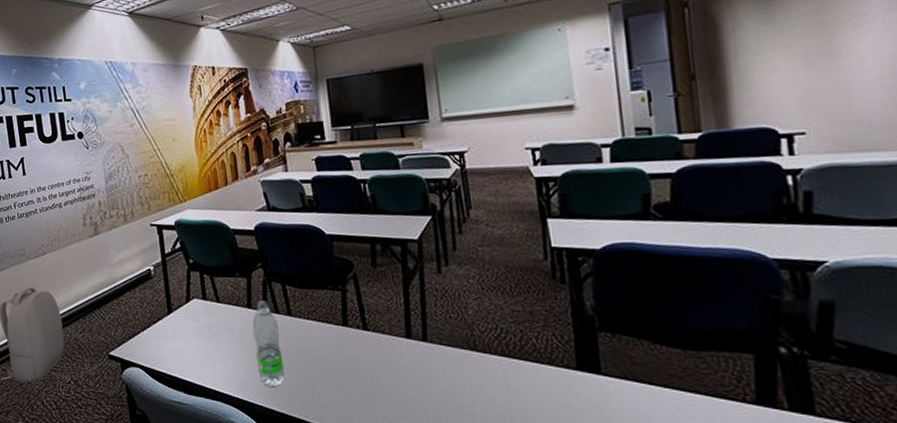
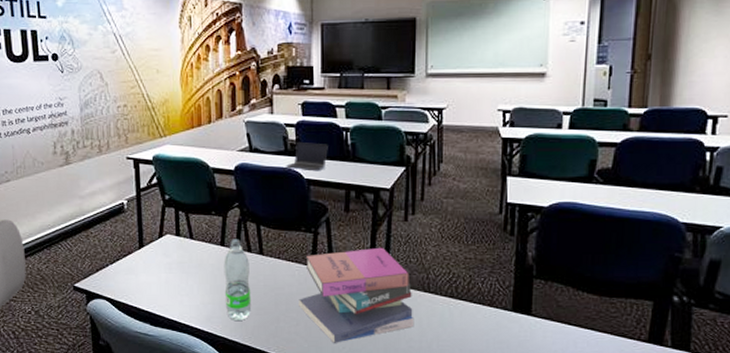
laptop computer: none [306,197,347,226] -> present [286,141,328,171]
books: none [333,302,464,410] -> present [299,247,414,343]

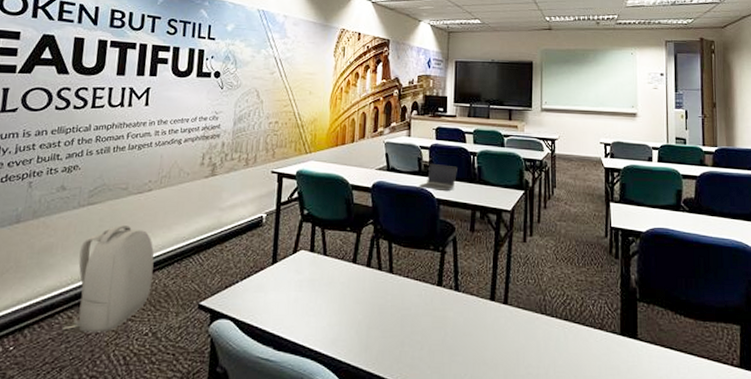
bottle: present [224,239,252,322] -> none [352,256,379,345]
books: present [299,247,414,343] -> none [424,267,532,370]

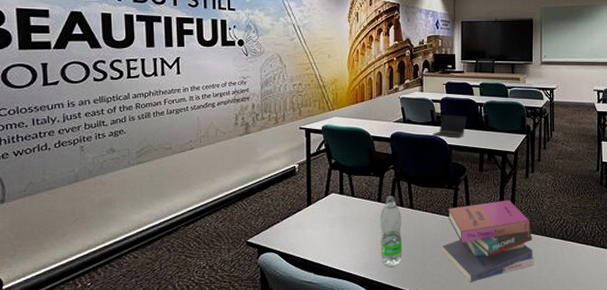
backpack: present [62,225,155,333] -> none [131,180,203,269]
bottle: none [352,256,379,345] -> present [380,196,403,267]
books: none [424,267,532,370] -> present [442,200,534,282]

